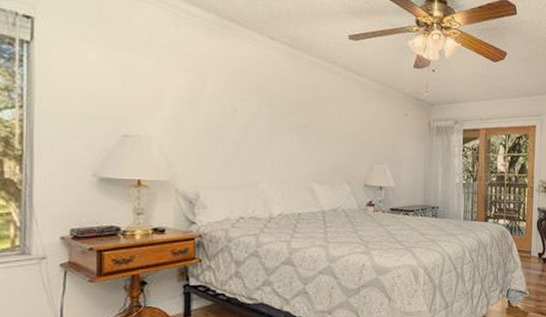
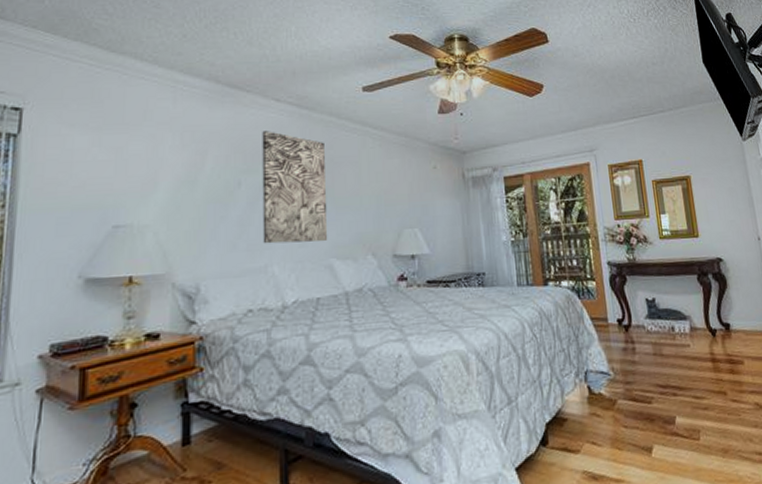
wall art: none [254,65,312,168] -> present [262,131,328,244]

